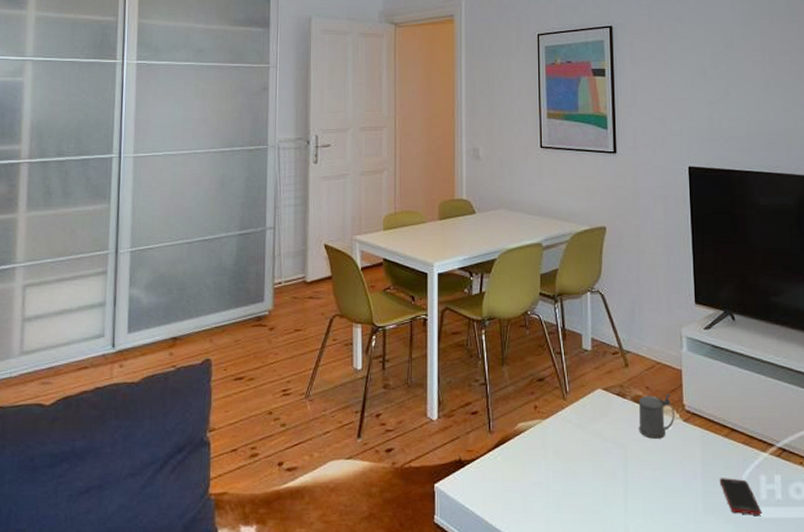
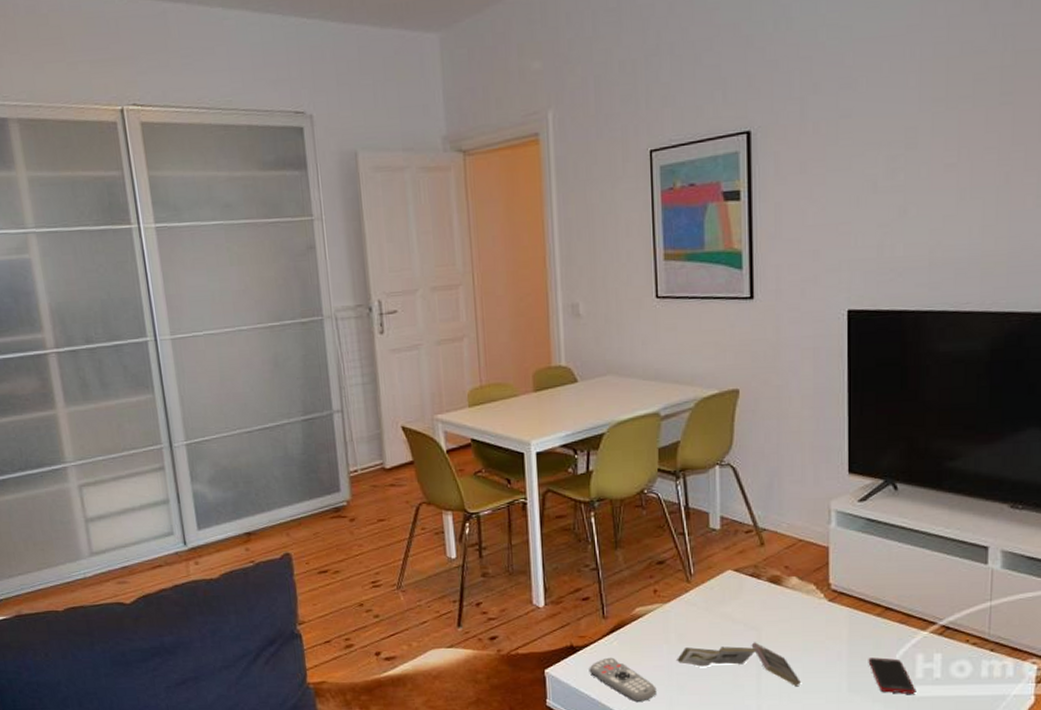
remote control: none [475,472,535,519] -> present [589,657,657,702]
paperback book: none [554,460,662,506] -> present [677,642,801,687]
beer stein: present [638,393,675,439] -> none [775,572,818,620]

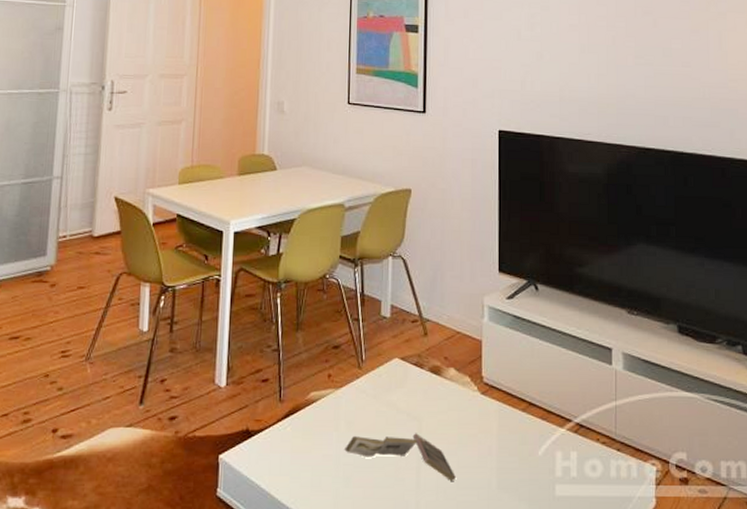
remote control: present [589,657,657,702] -> none [261,444,324,494]
cell phone: present [868,657,915,694] -> none [515,454,555,493]

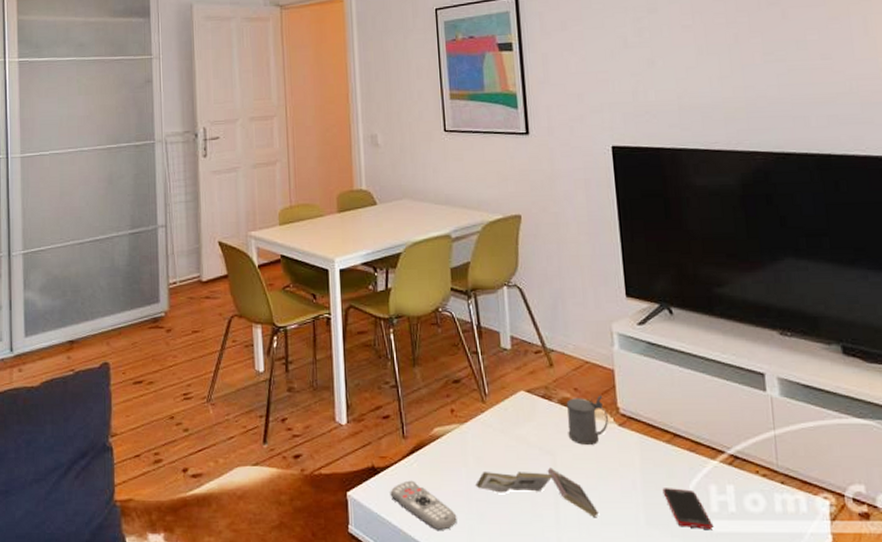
remote control: none [261,444,324,494] -> present [390,480,457,530]
beer stein: none [435,364,472,412] -> present [566,395,608,445]
cell phone: none [515,454,555,493] -> present [662,488,713,529]

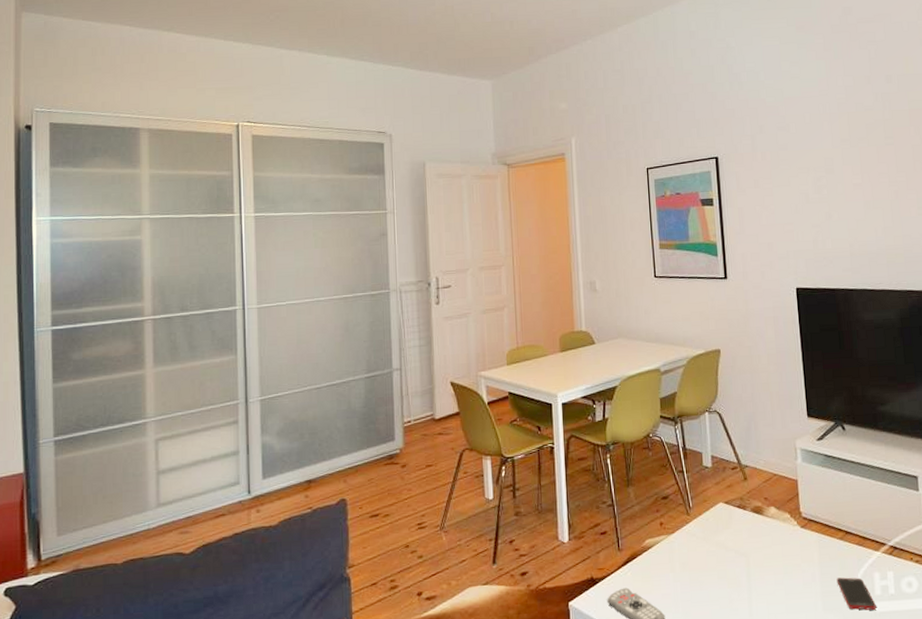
paperback book: present [475,468,598,518] -> none [681,567,784,608]
beer stein: present [566,395,608,445] -> none [757,502,793,546]

